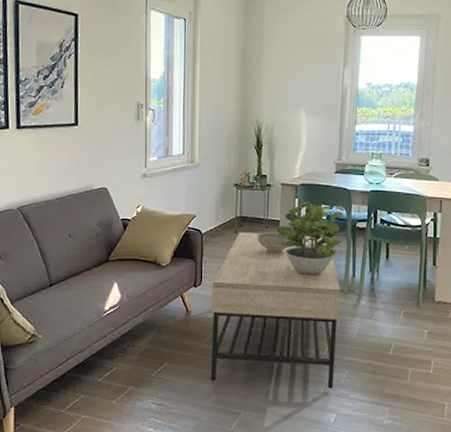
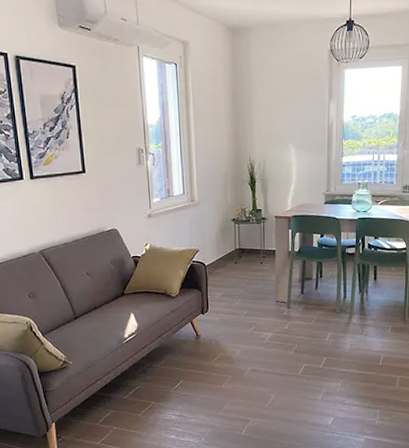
coffee table: present [210,231,341,389] -> none [218,262,334,397]
decorative bowl: present [257,232,289,253] -> none [255,261,285,280]
potted plant: present [277,200,343,274] -> none [273,230,334,298]

